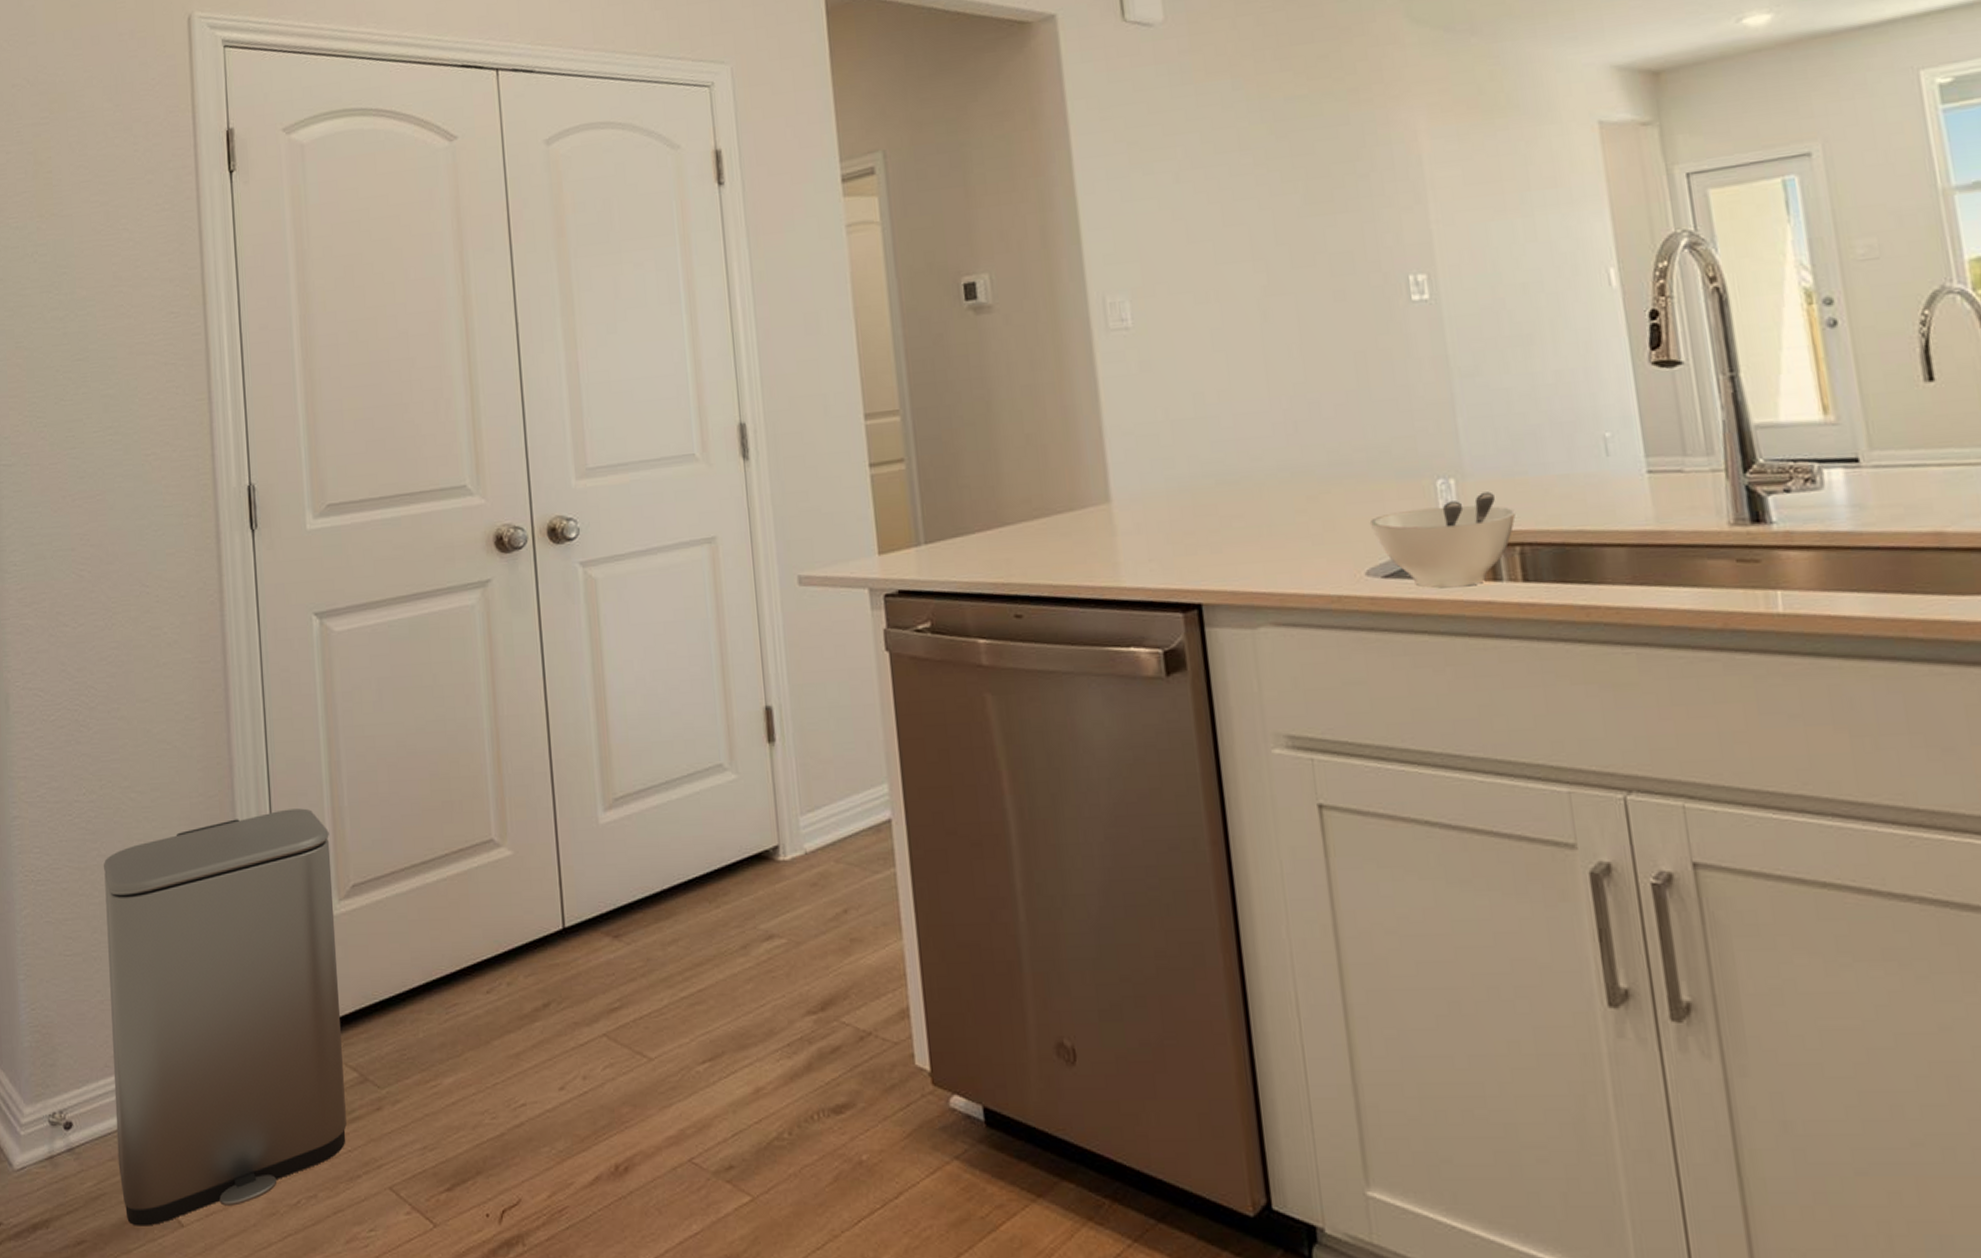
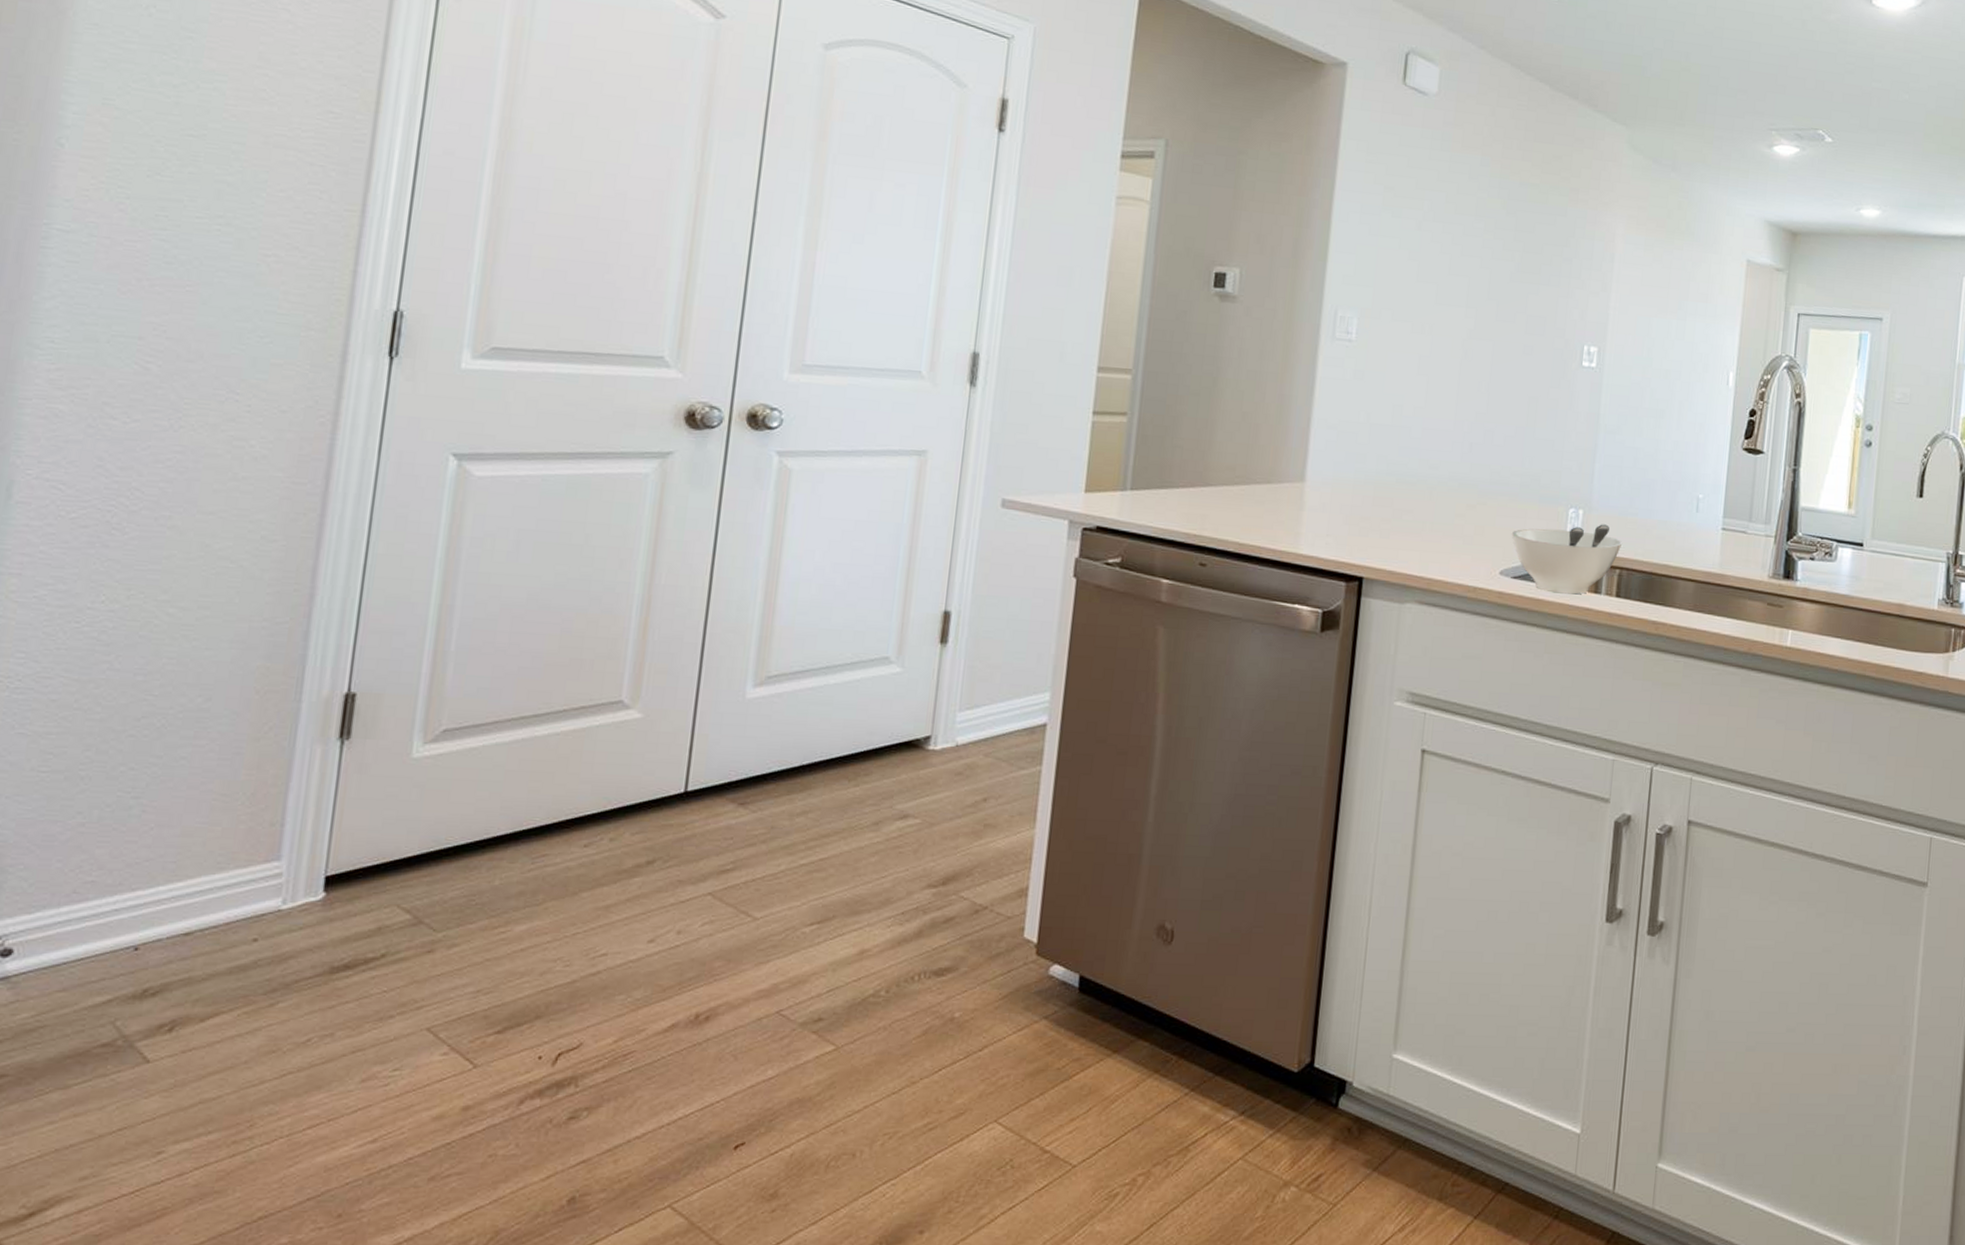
pedal bin: present [103,808,347,1226] -> none [70,646,425,1061]

